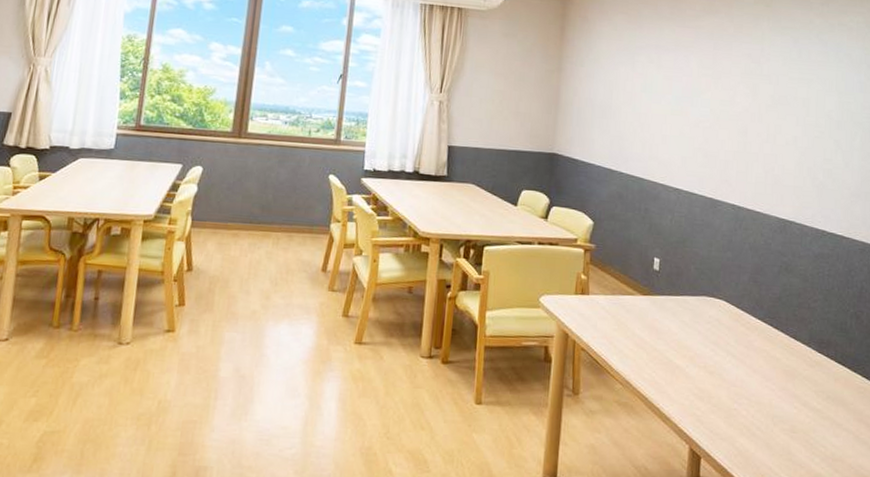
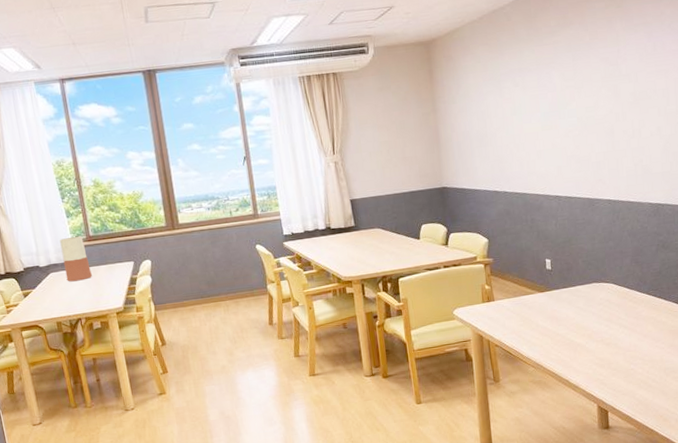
vase: none [97,121,131,175] -> present [59,236,92,282]

